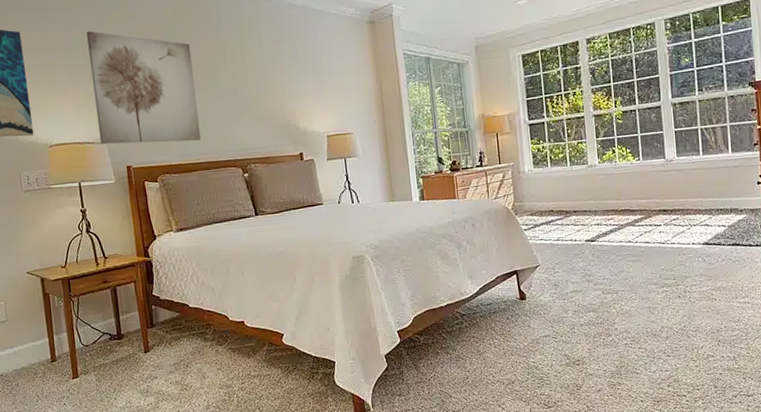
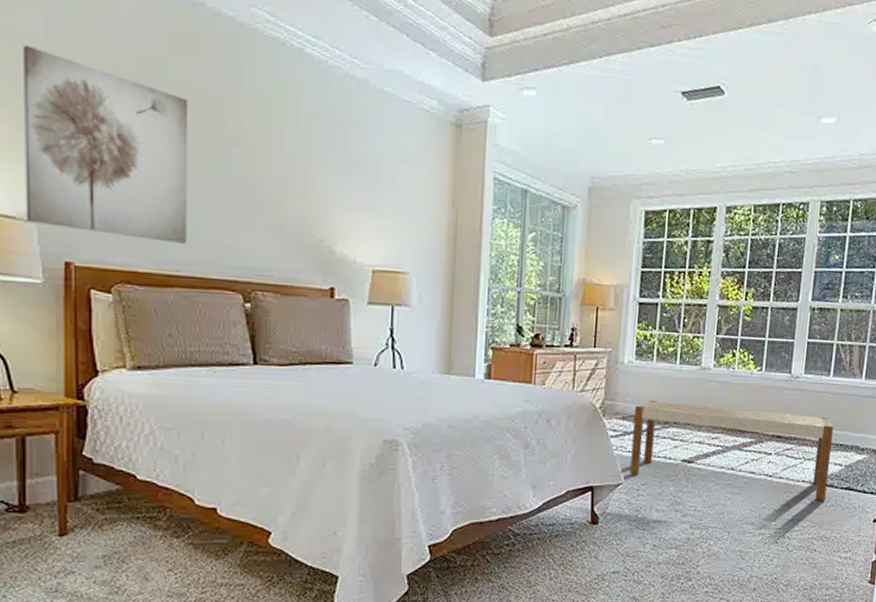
bench: none [540,188,716,258] -> present [630,399,834,501]

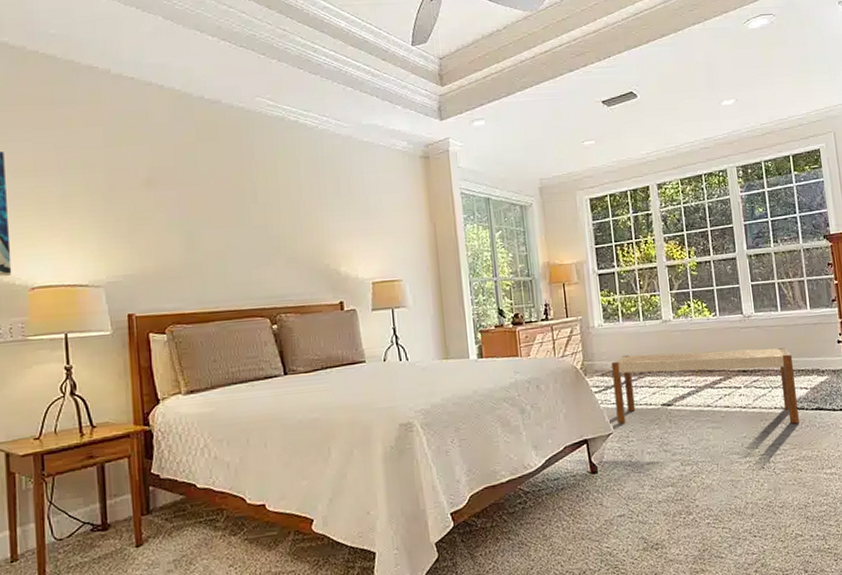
wall art: present [23,45,189,244] -> none [88,154,222,288]

